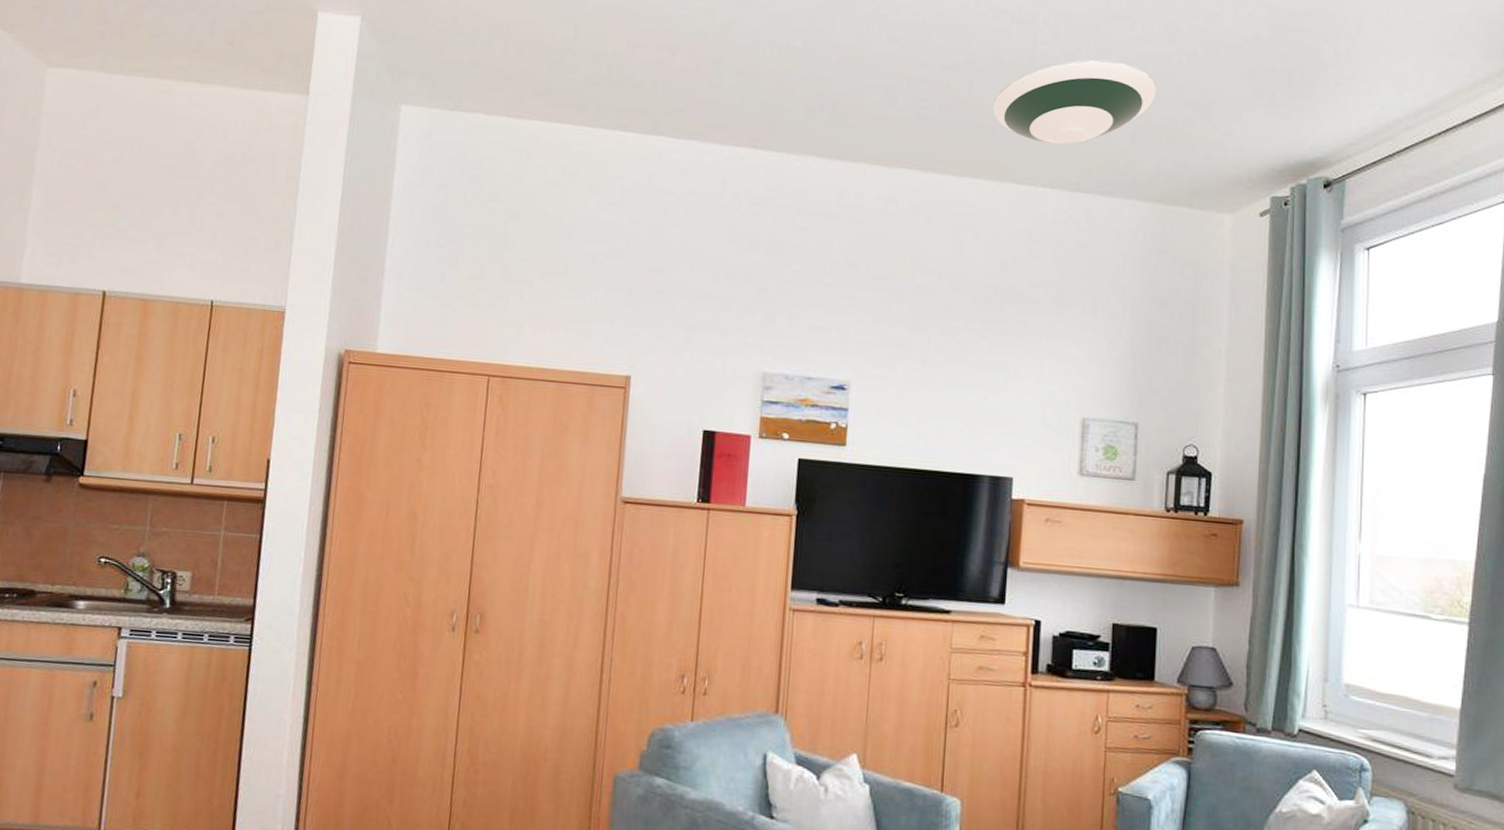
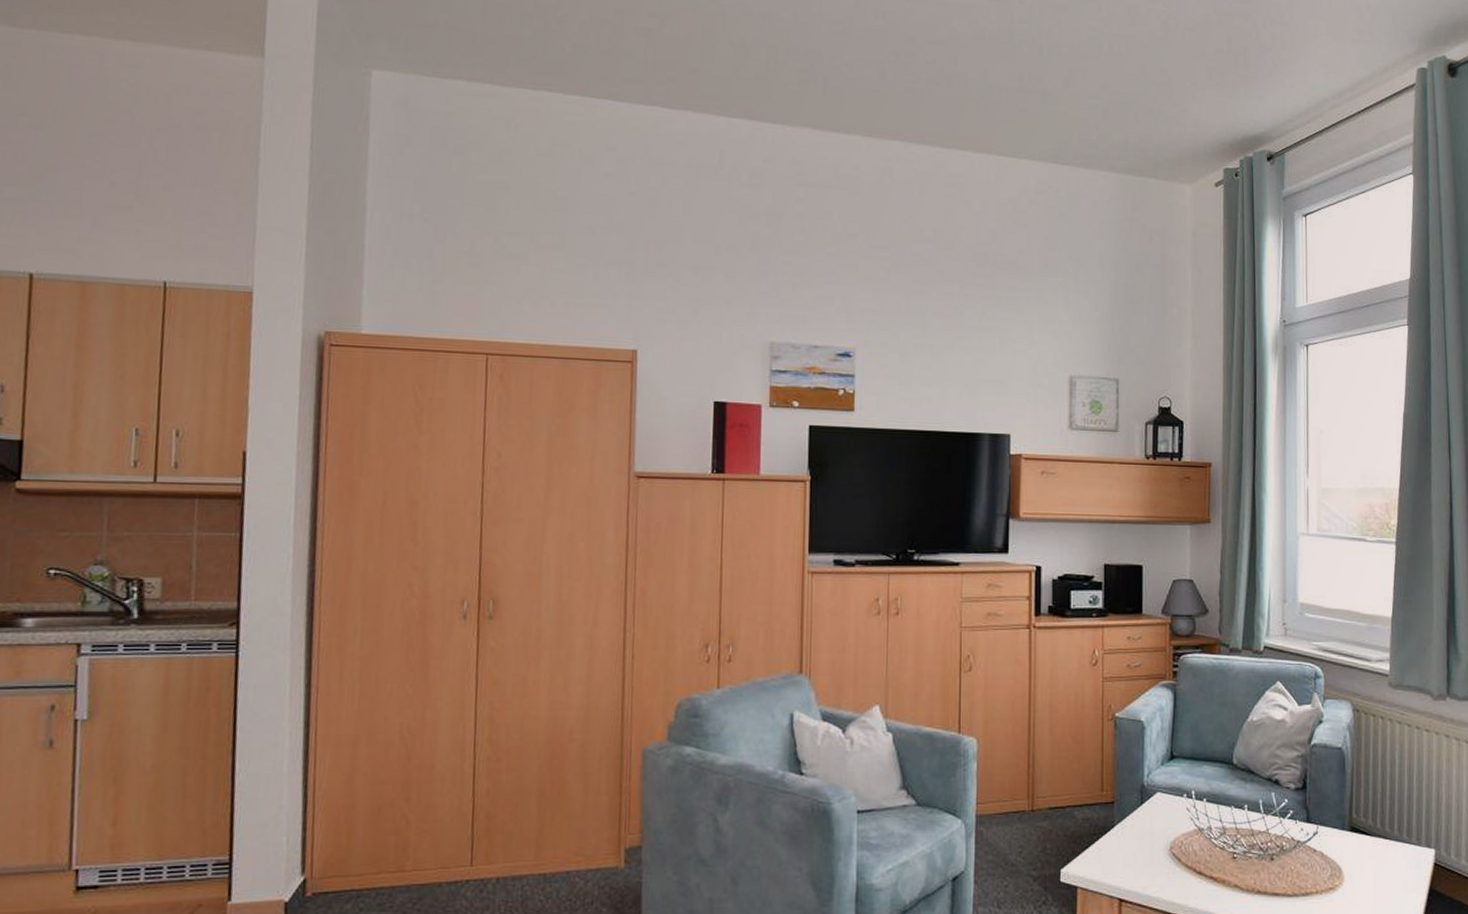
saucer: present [992,59,1156,144] -> none [976,38,1122,119]

